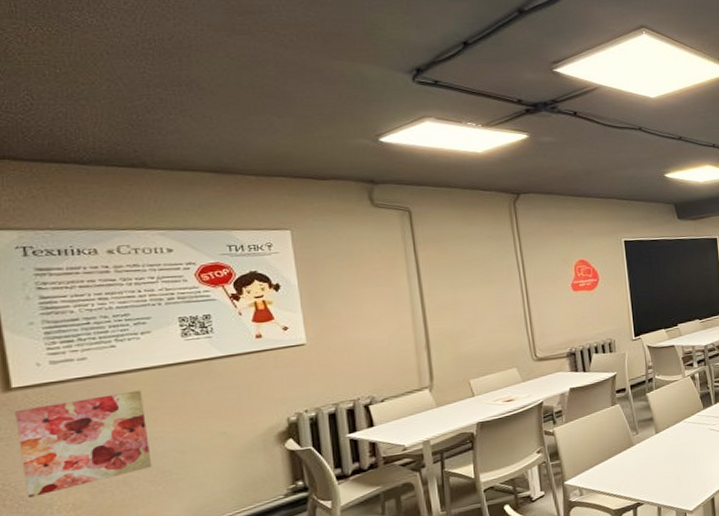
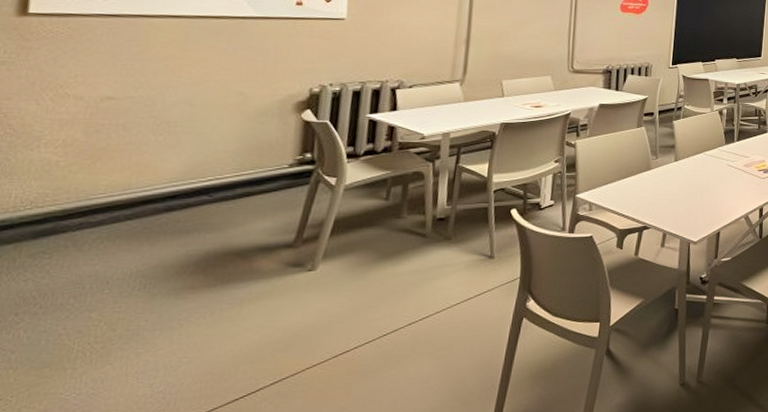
wall art: present [15,390,152,498] -> none [16,36,166,127]

